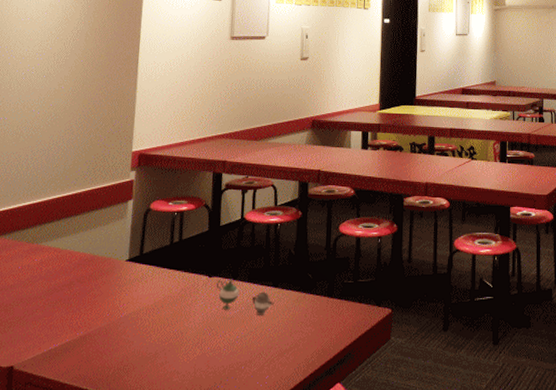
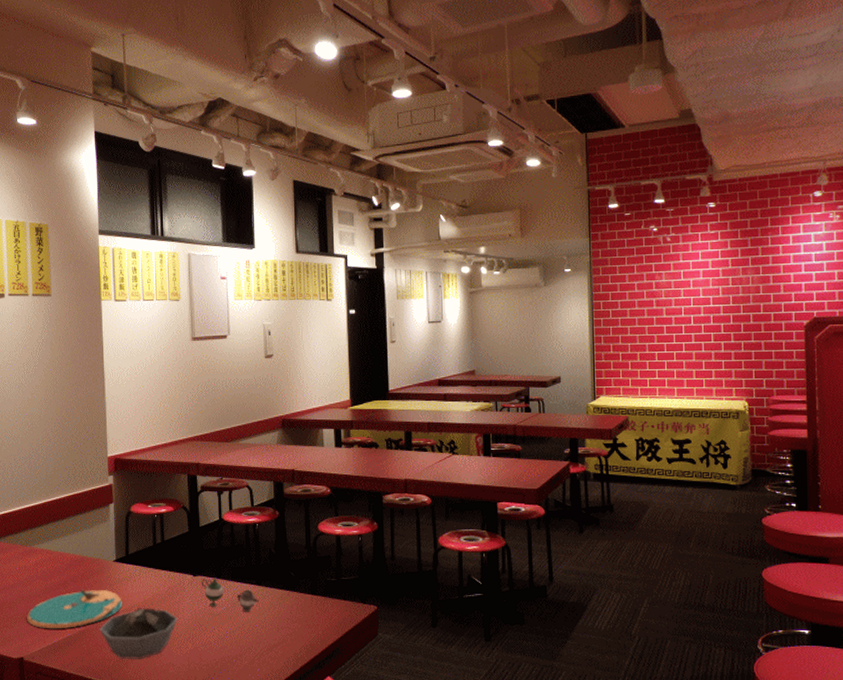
plate: none [23,290,131,334] -> present [27,589,122,629]
bowl: none [102,311,188,367] -> present [99,608,178,659]

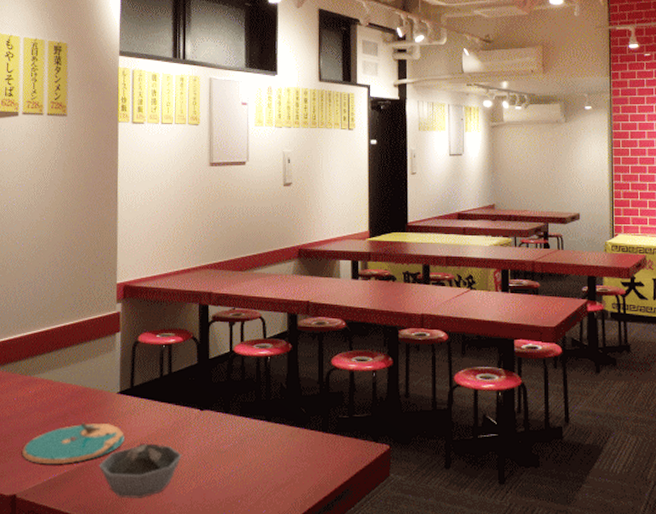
teapot: present [201,577,259,612] -> none [208,412,267,449]

